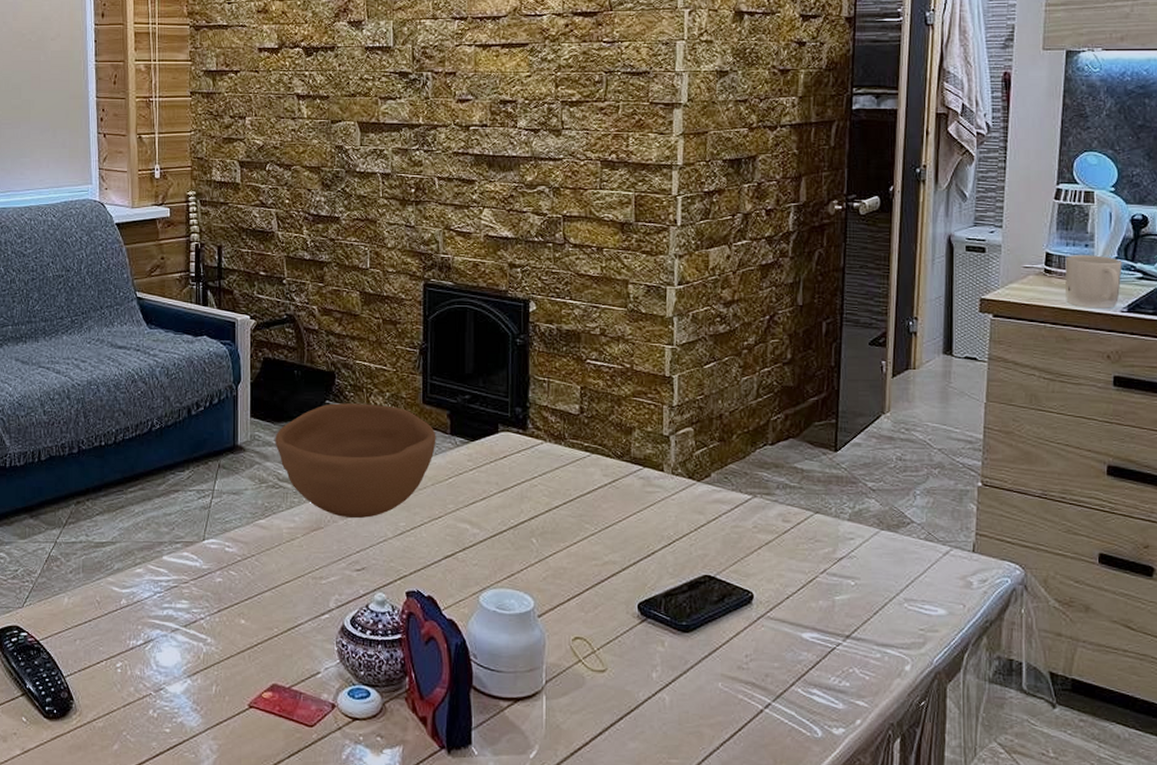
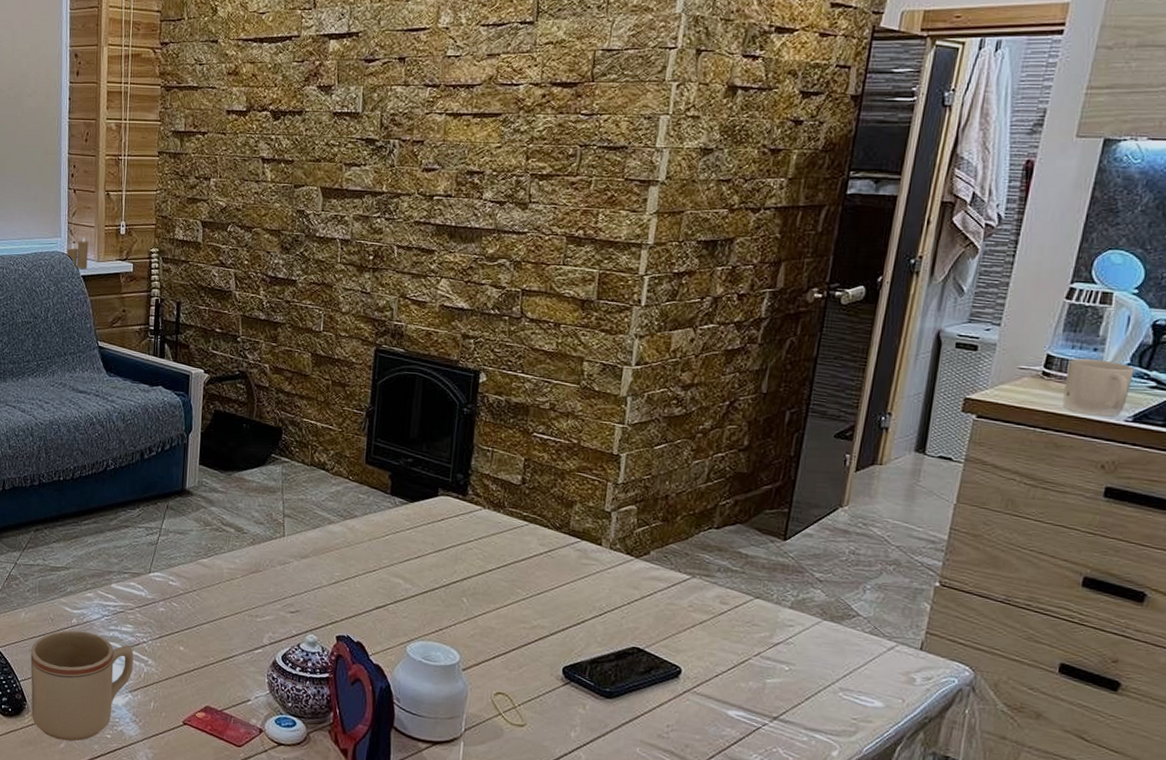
mug: none [76,612,191,741] -> present [30,630,134,741]
candle: none [98,183,122,217] -> present [66,237,89,270]
bowl: present [275,403,436,519] -> none [221,457,377,565]

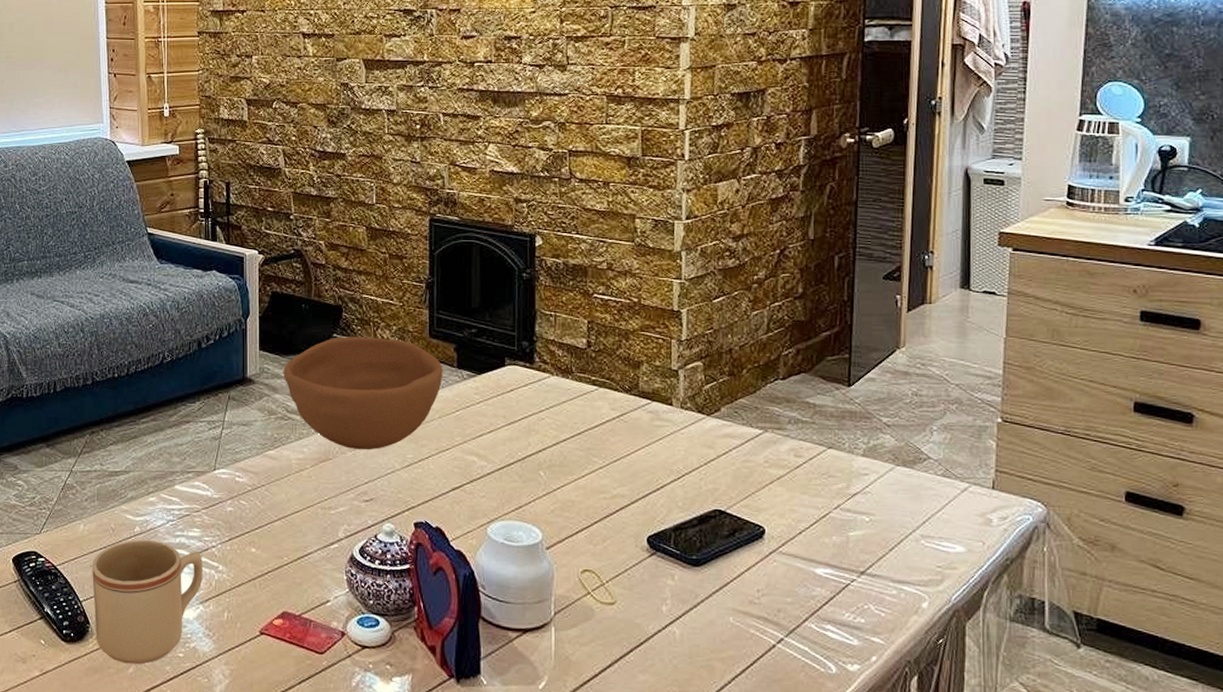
candle: present [66,237,89,270] -> none [110,122,132,155]
bowl: none [221,457,377,565] -> present [283,336,443,450]
mug: present [1062,358,1135,418] -> none [1088,187,1149,243]

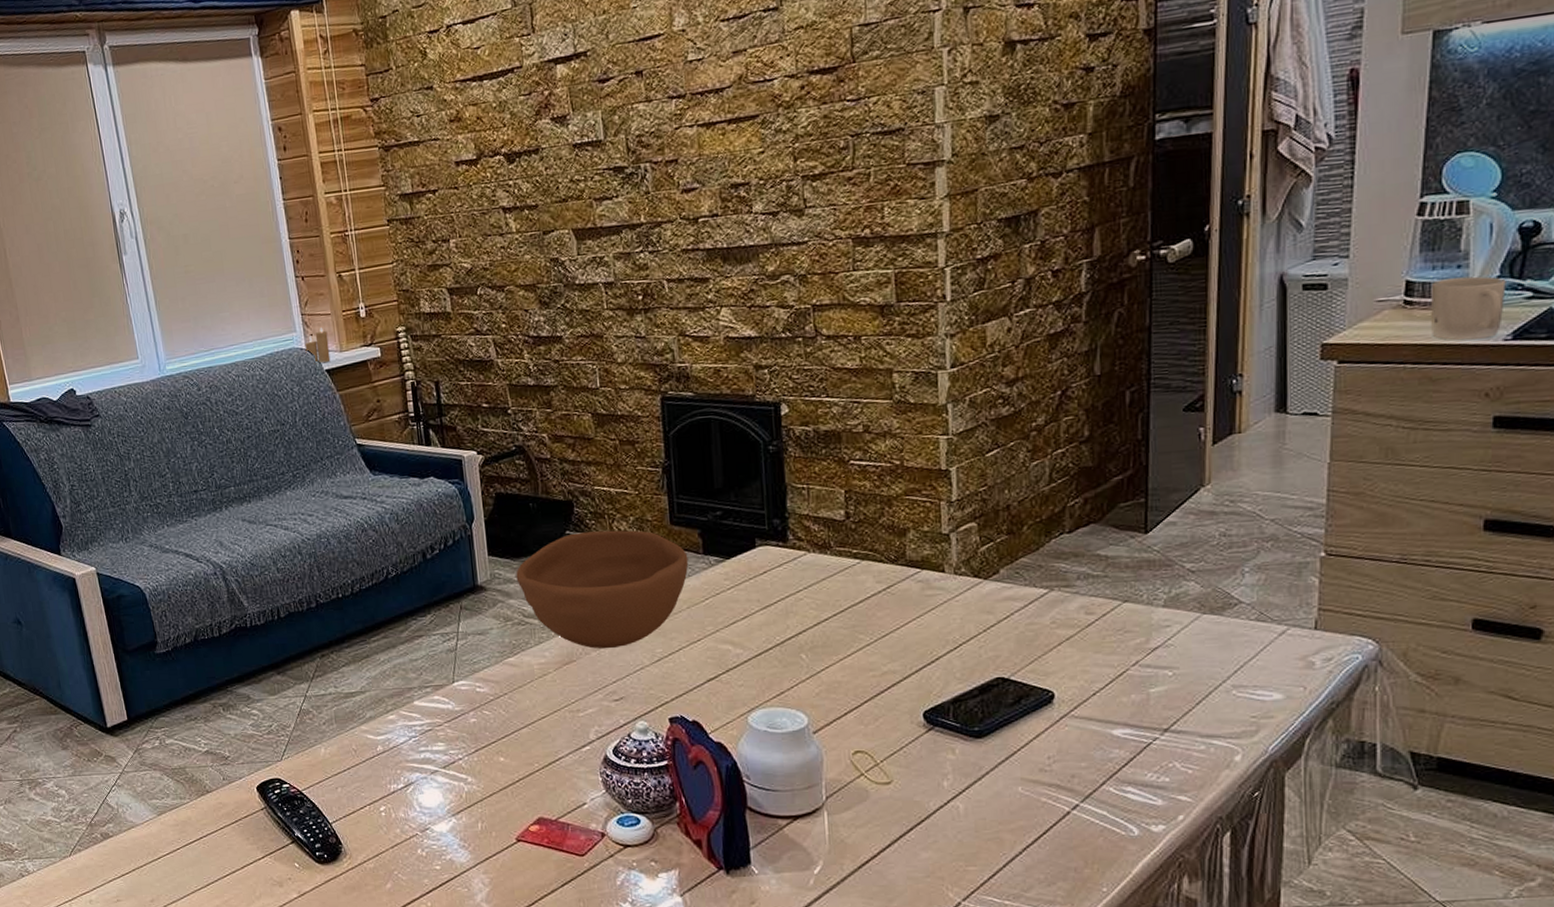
mug: present [92,539,203,664] -> none [337,757,453,880]
candle: none [110,122,132,155] -> present [304,328,331,364]
mug: none [1088,187,1149,243] -> present [1431,276,1506,341]

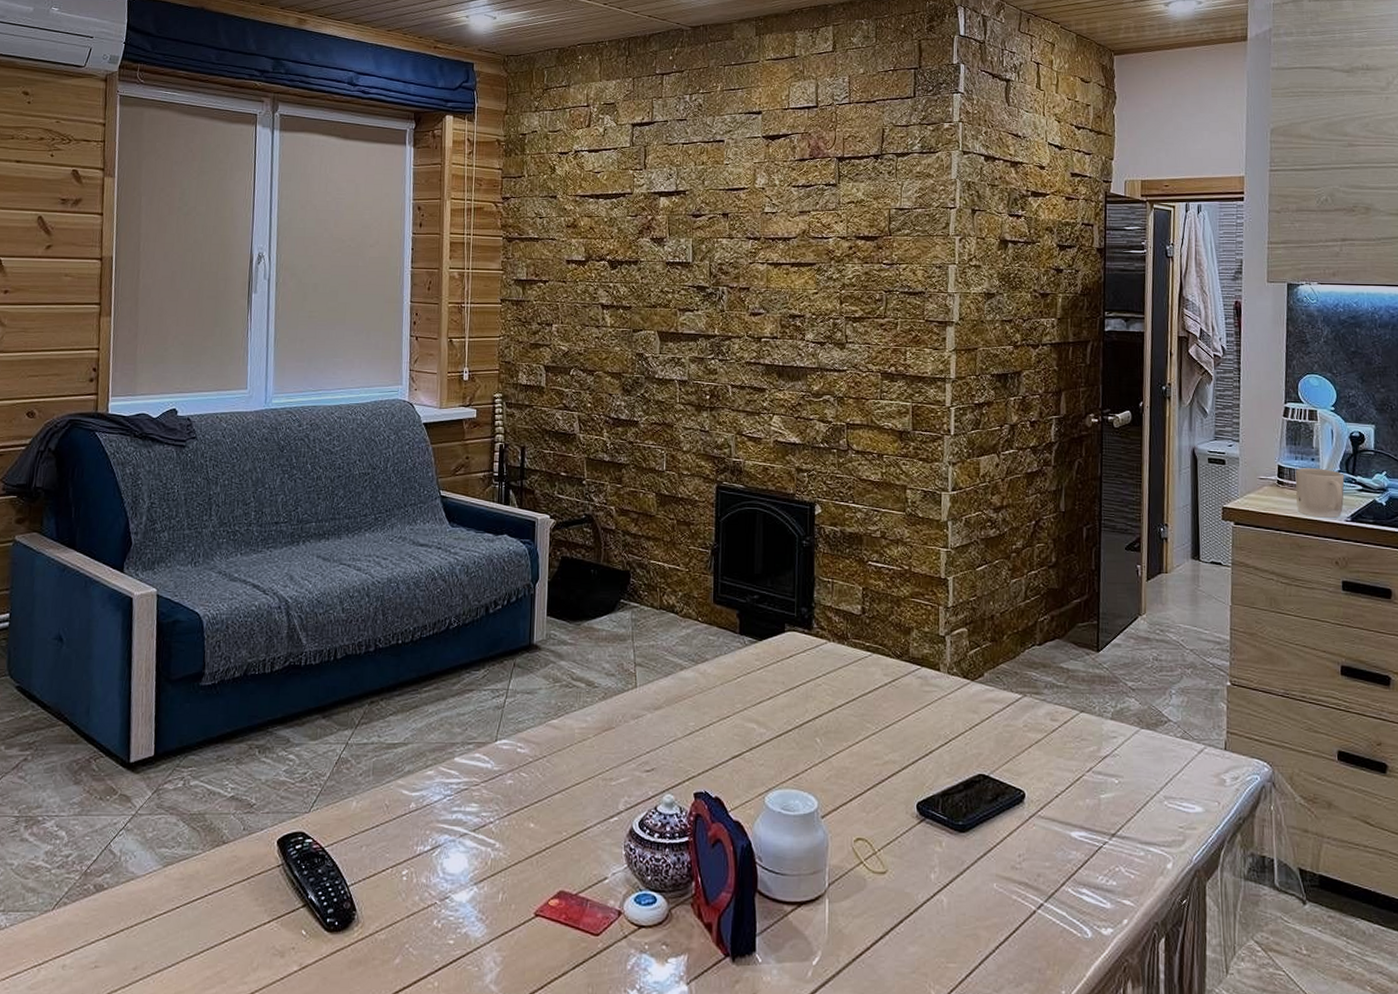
candle: present [304,328,331,364] -> none [407,384,431,417]
bowl: present [516,530,689,649] -> none [570,602,726,718]

